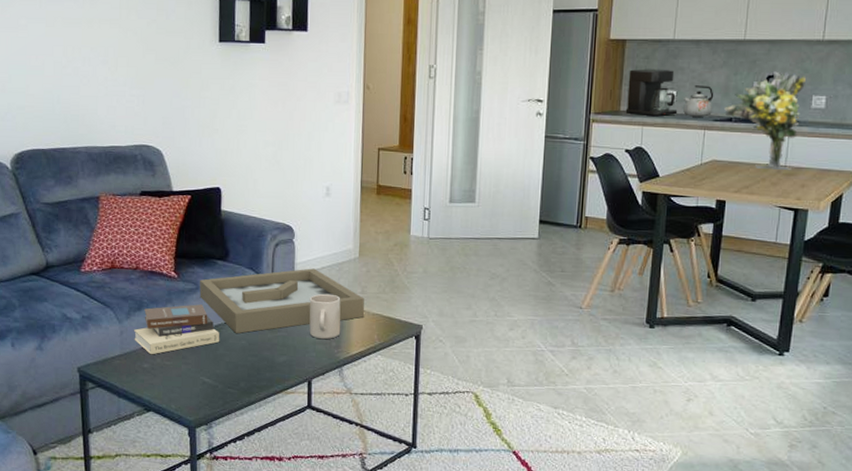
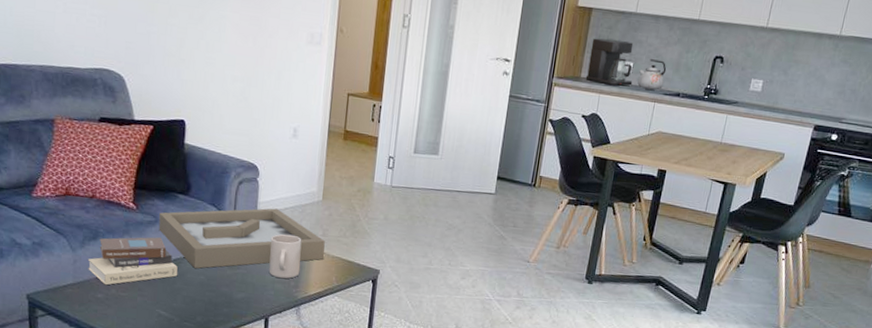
bouquet: present [724,71,807,171] -> none [673,52,749,147]

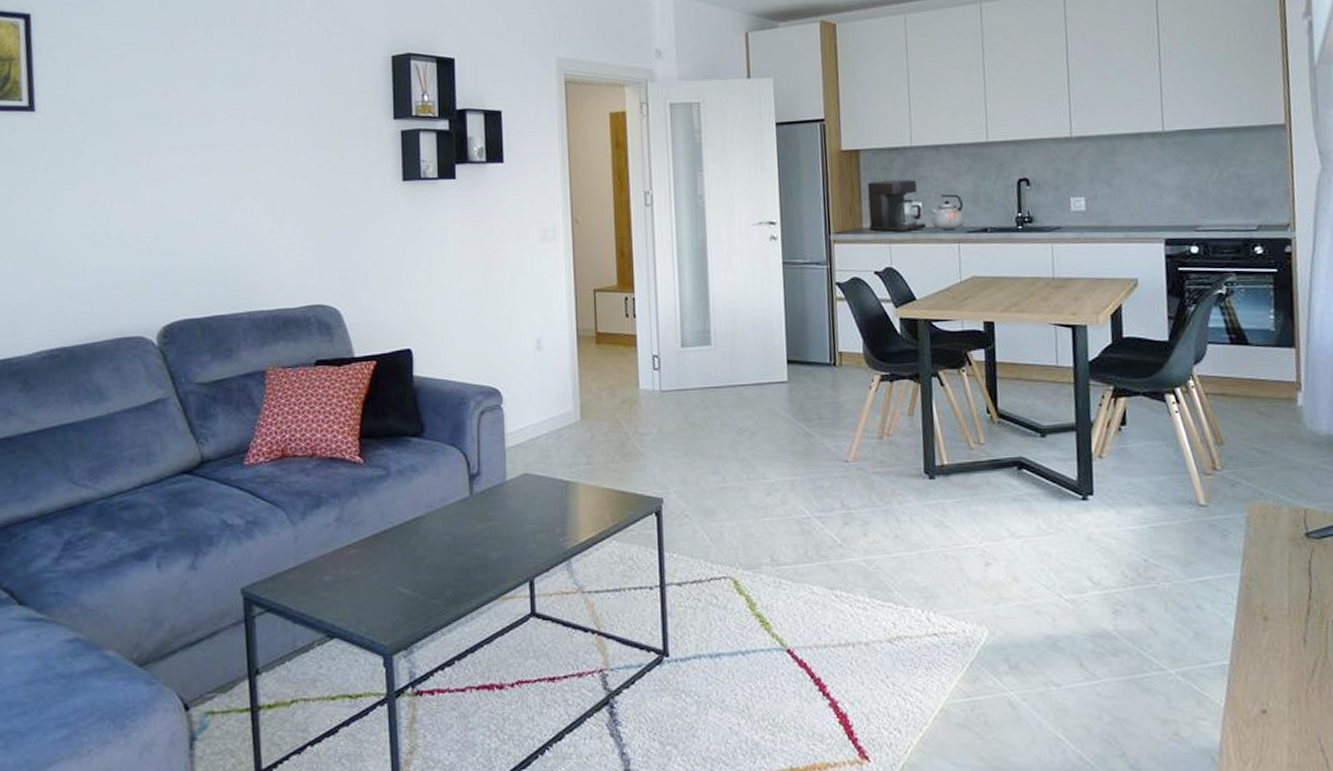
books: present [87,237,178,286] -> none [310,494,419,564]
decorative tray: present [158,208,325,269] -> none [391,438,593,528]
cup: present [268,234,302,279] -> none [525,468,565,526]

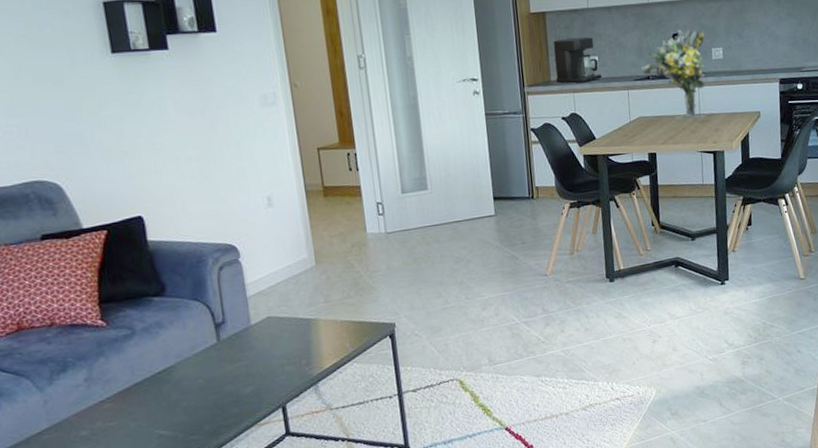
kettle: present [931,194,964,230] -> none [606,48,632,79]
bouquet: none [977,173,1062,283] -> present [641,29,706,120]

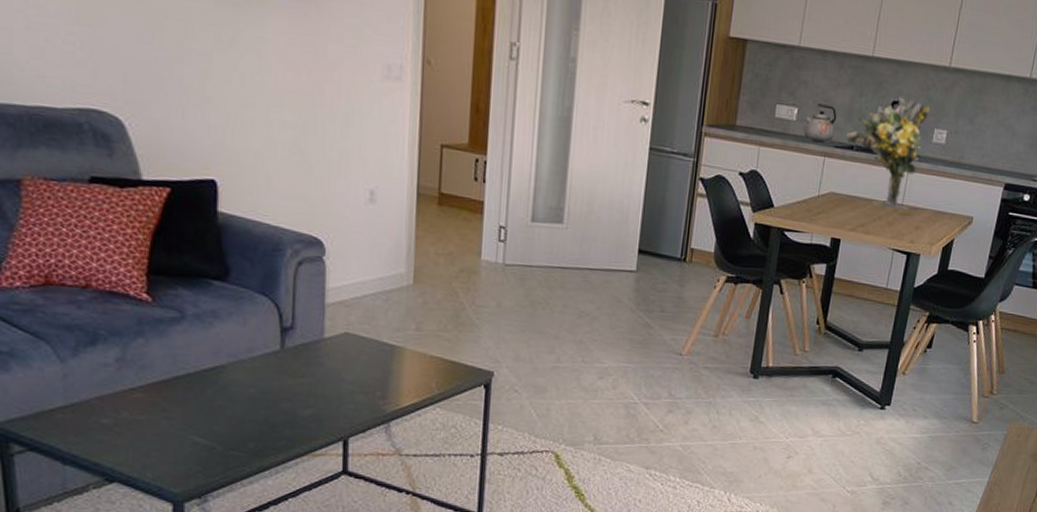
coffee maker: present [553,37,602,83] -> none [742,77,798,137]
kettle: none [606,48,632,79] -> present [804,104,837,142]

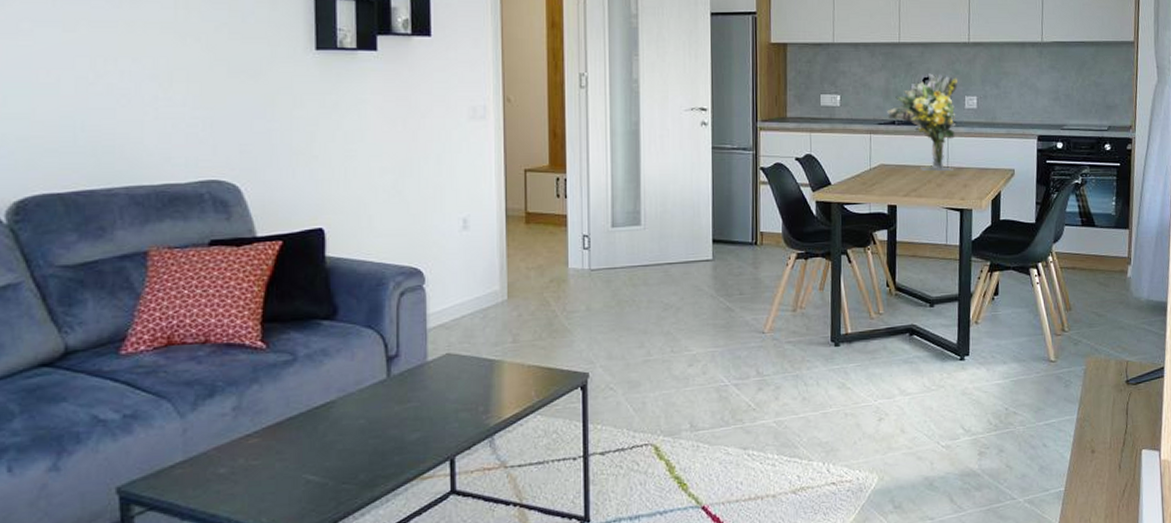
kettle: present [804,104,837,142] -> none [848,89,876,121]

